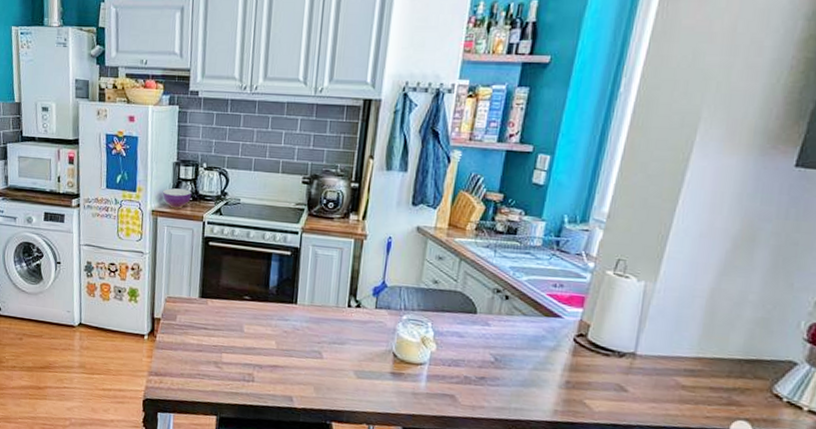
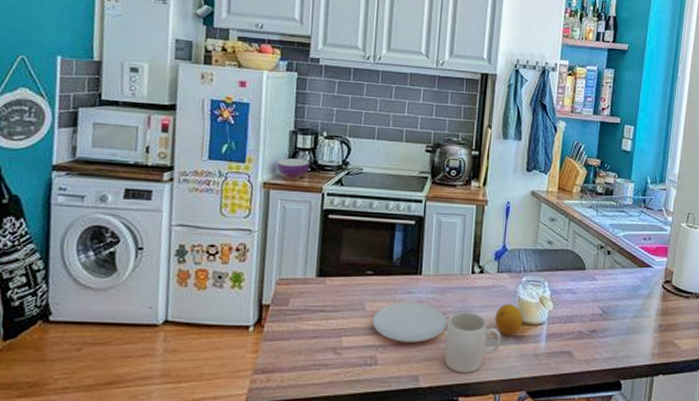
plate: none [250,328,322,367] -> present [372,302,447,343]
mug: none [318,342,378,402] -> present [444,311,502,373]
fruit: none [371,340,402,372] -> present [495,304,524,336]

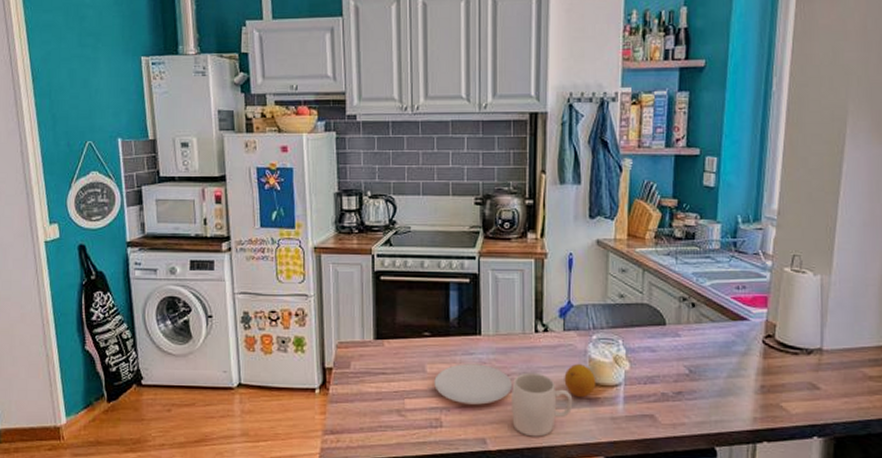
bowl: present [276,158,310,181] -> none [324,221,357,243]

